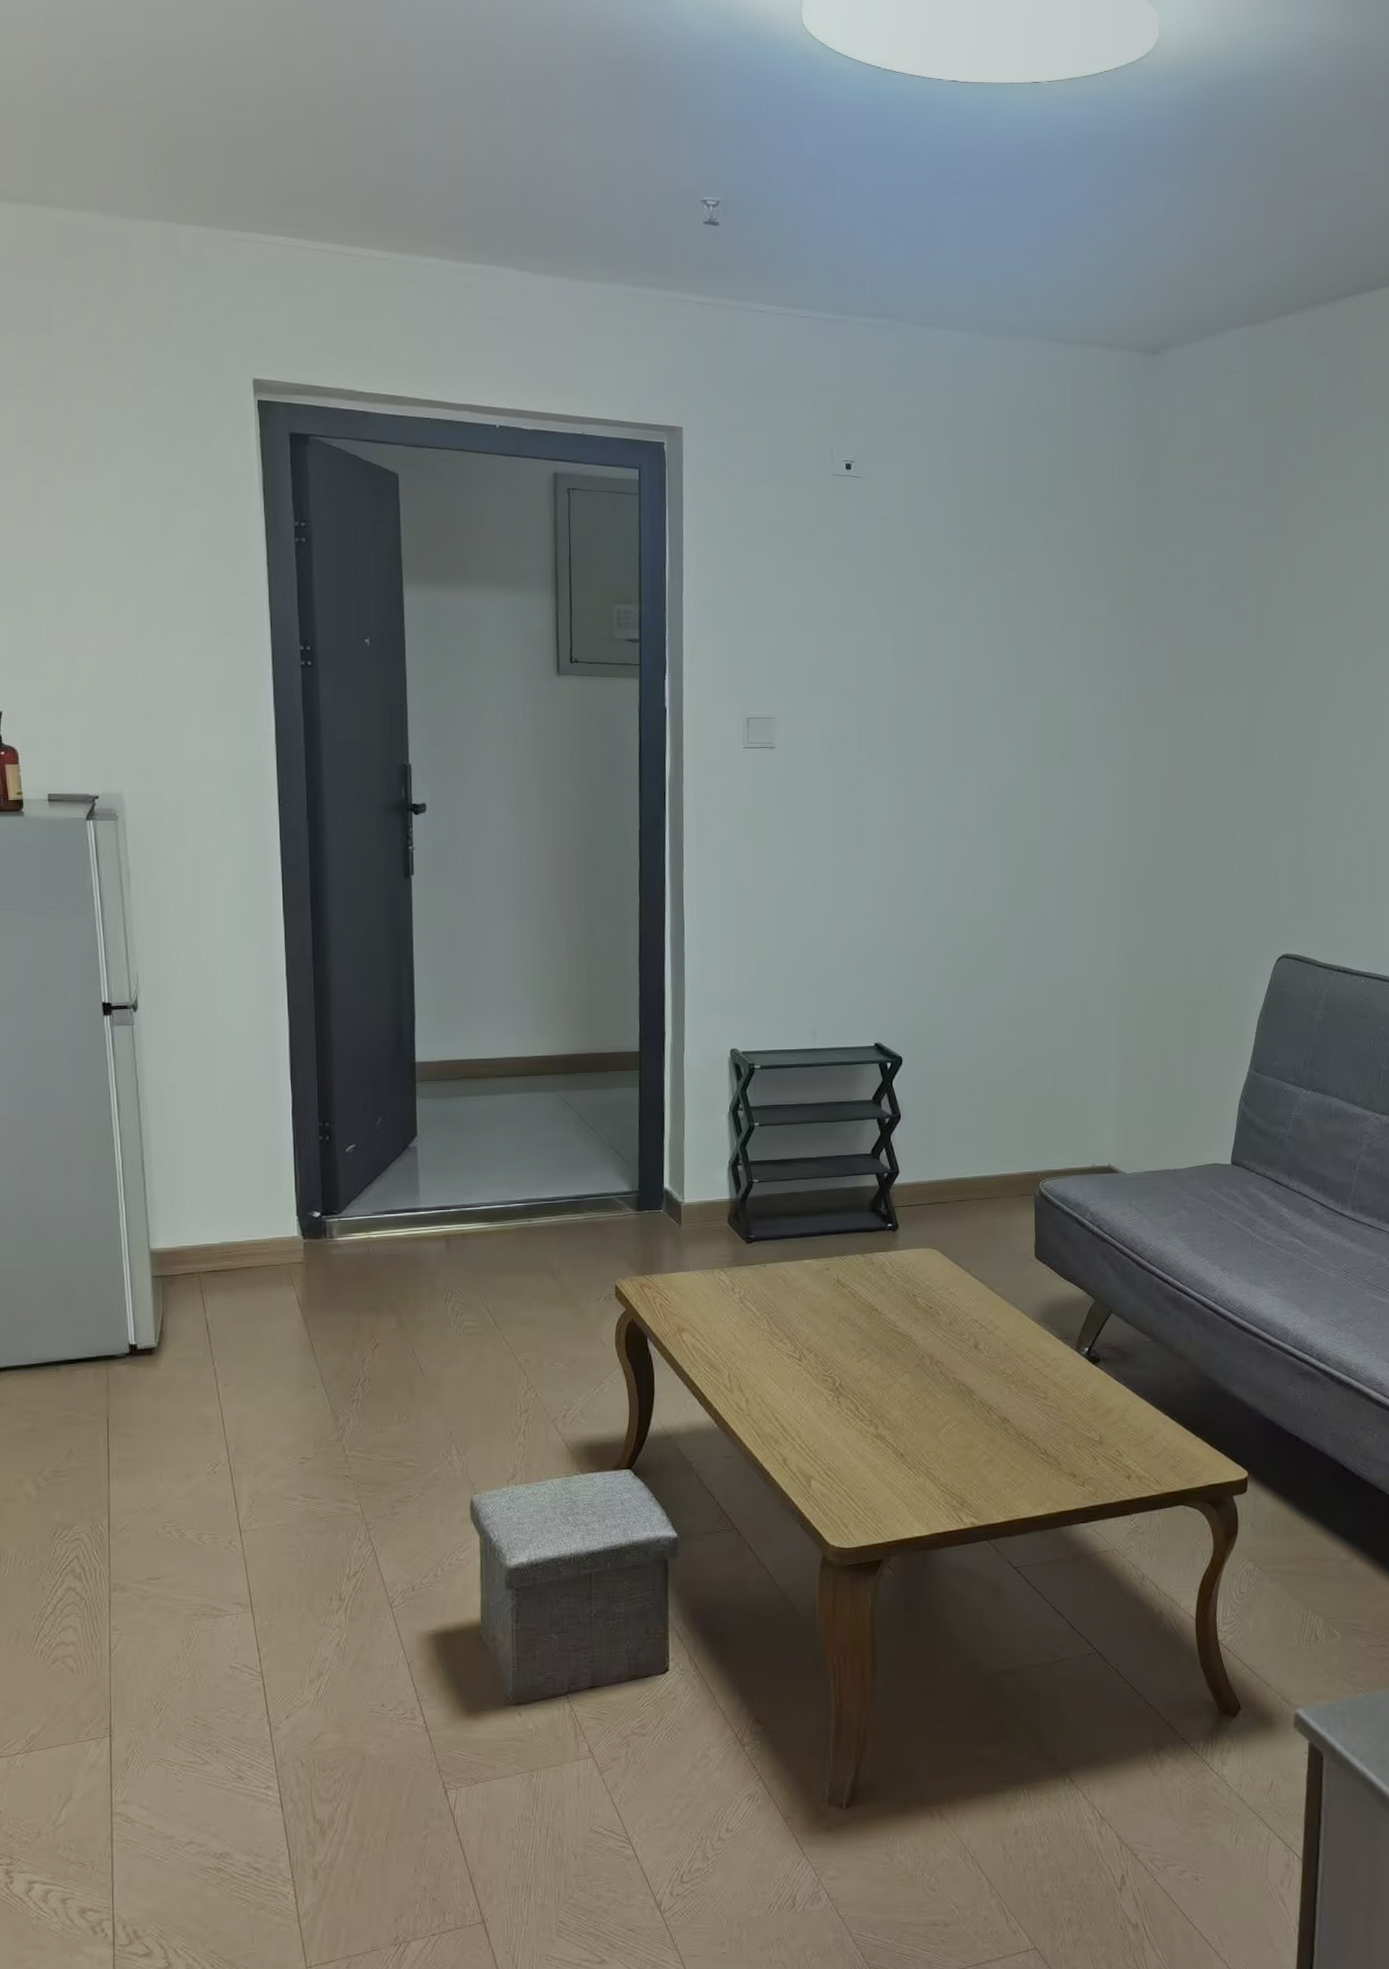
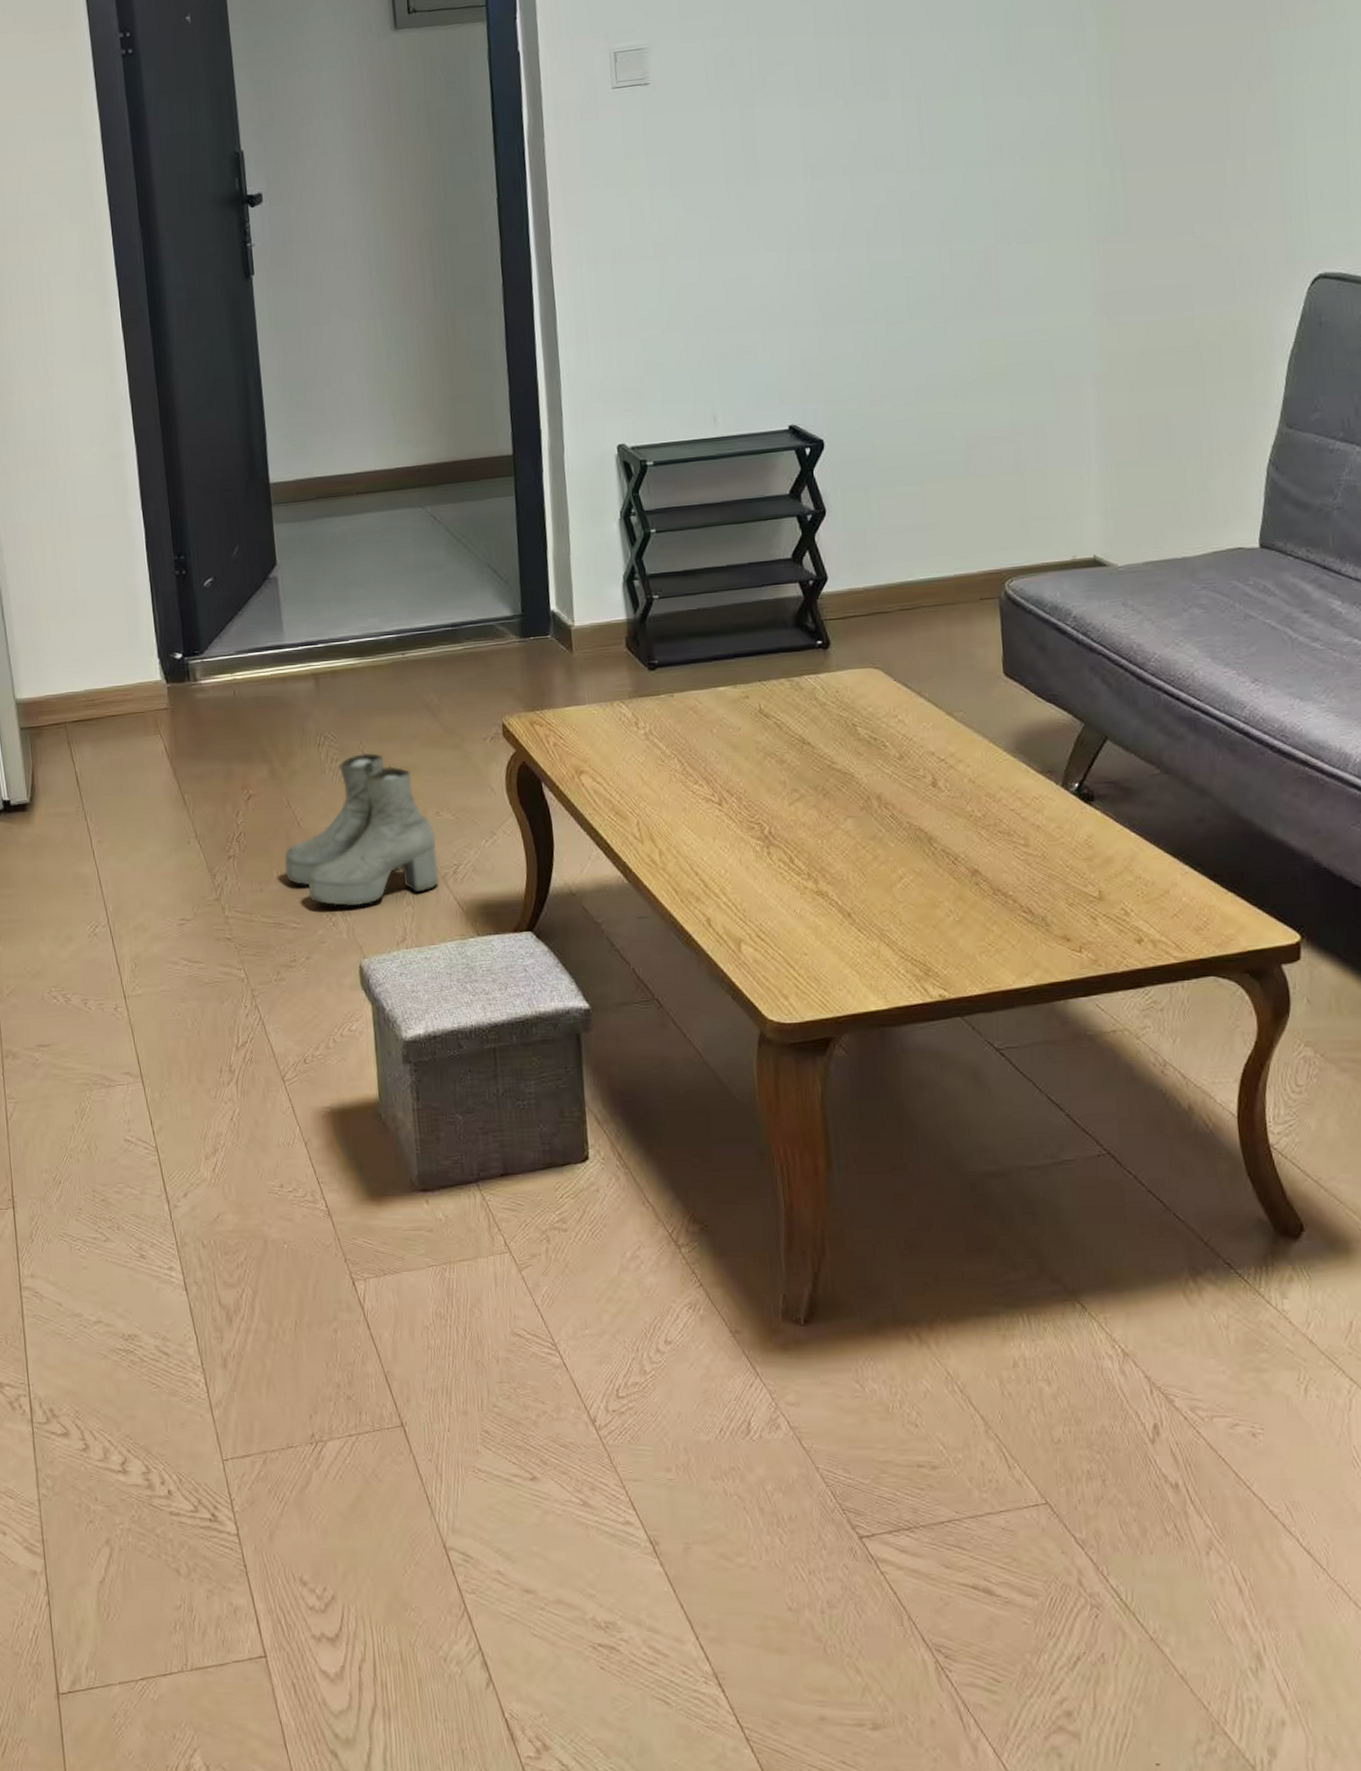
boots: none [406,1309,549,1447] -> present [285,753,439,907]

